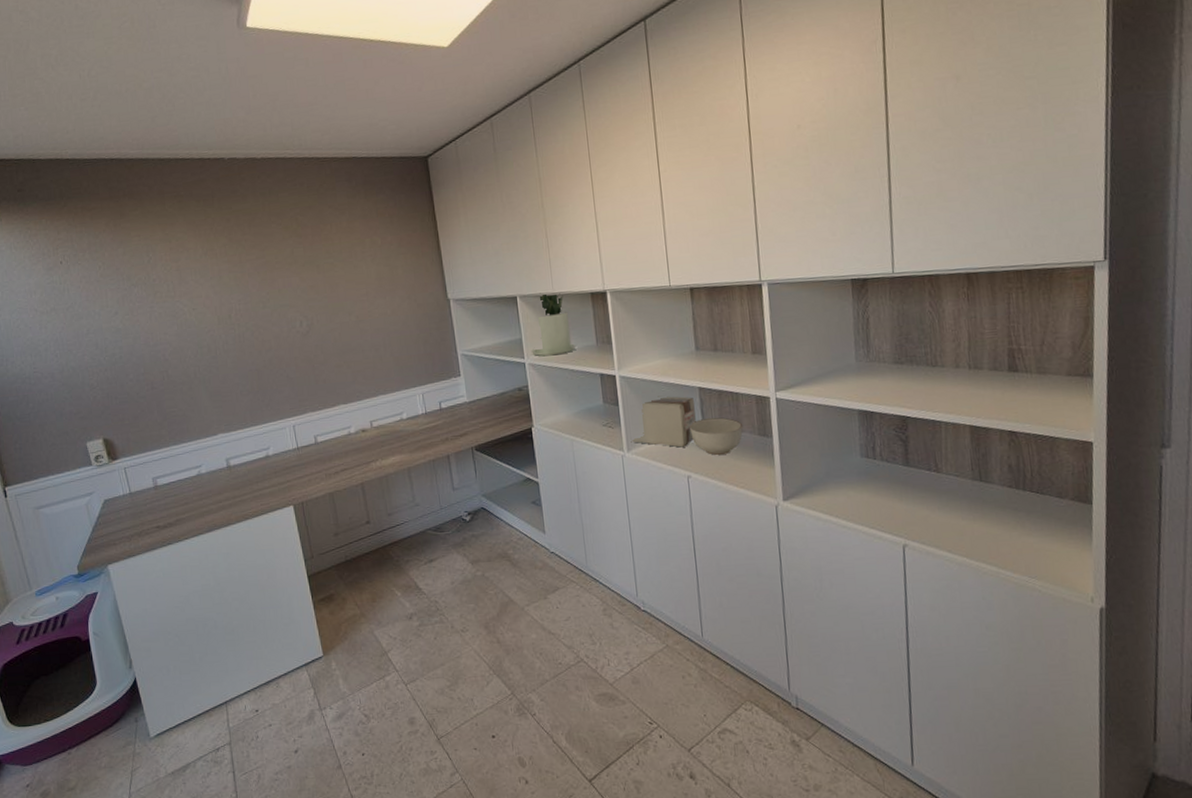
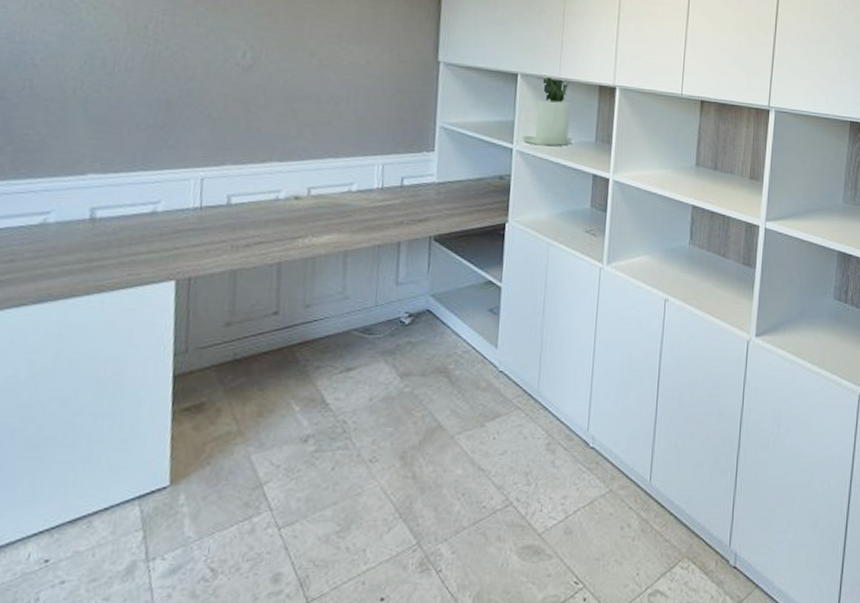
box: present [632,395,696,448] -> none [614,208,686,267]
bowl: present [689,417,744,455] -> none [675,239,730,280]

